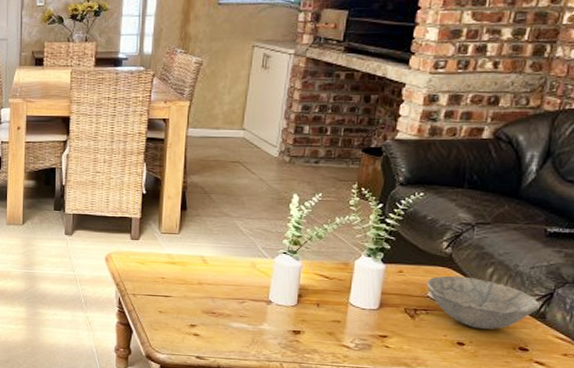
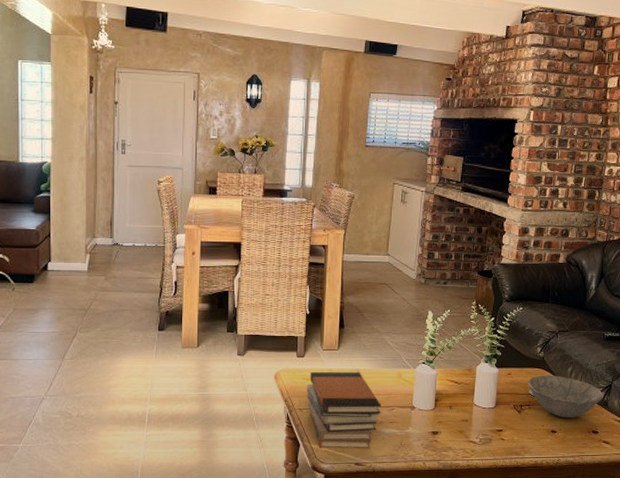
book stack: none [141,256,230,343] -> present [307,372,381,449]

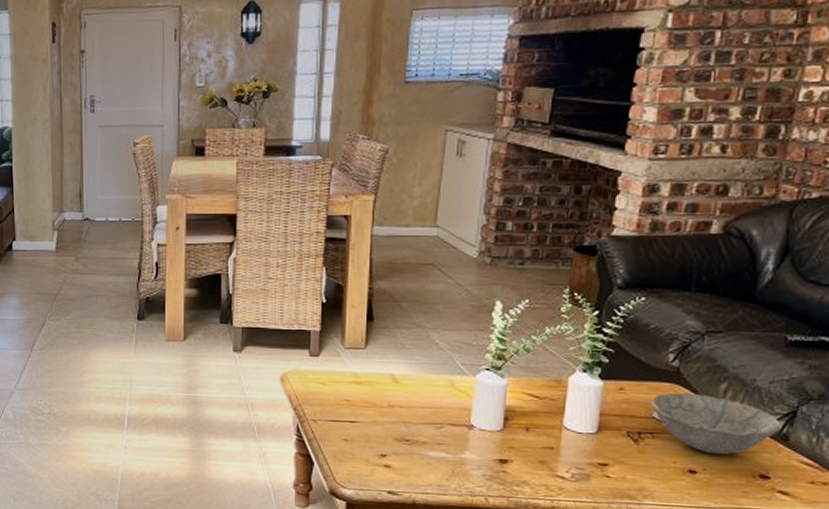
book stack: present [307,372,381,449] -> none [323,375,425,475]

